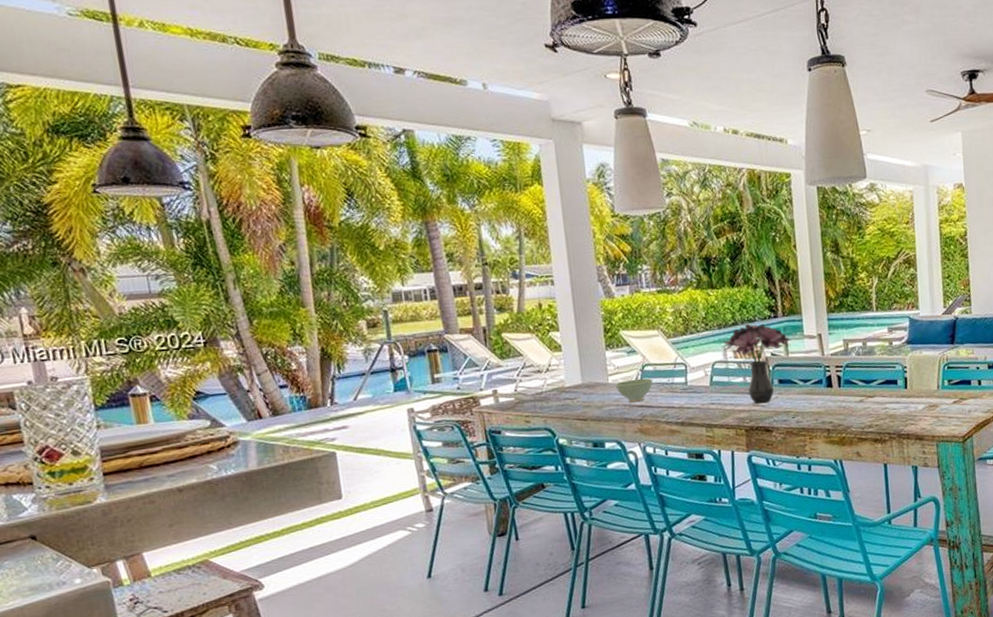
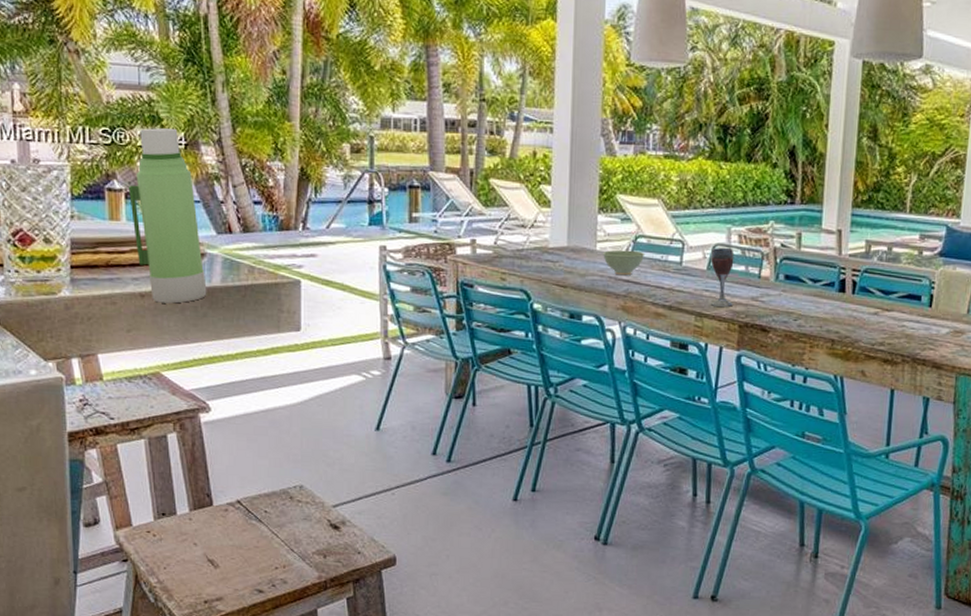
water bottle: none [152,330,245,495] -> present [129,128,207,304]
cup: none [711,363,737,417] -> present [711,247,735,308]
flower arrangement: present [723,323,792,403] -> none [727,206,807,298]

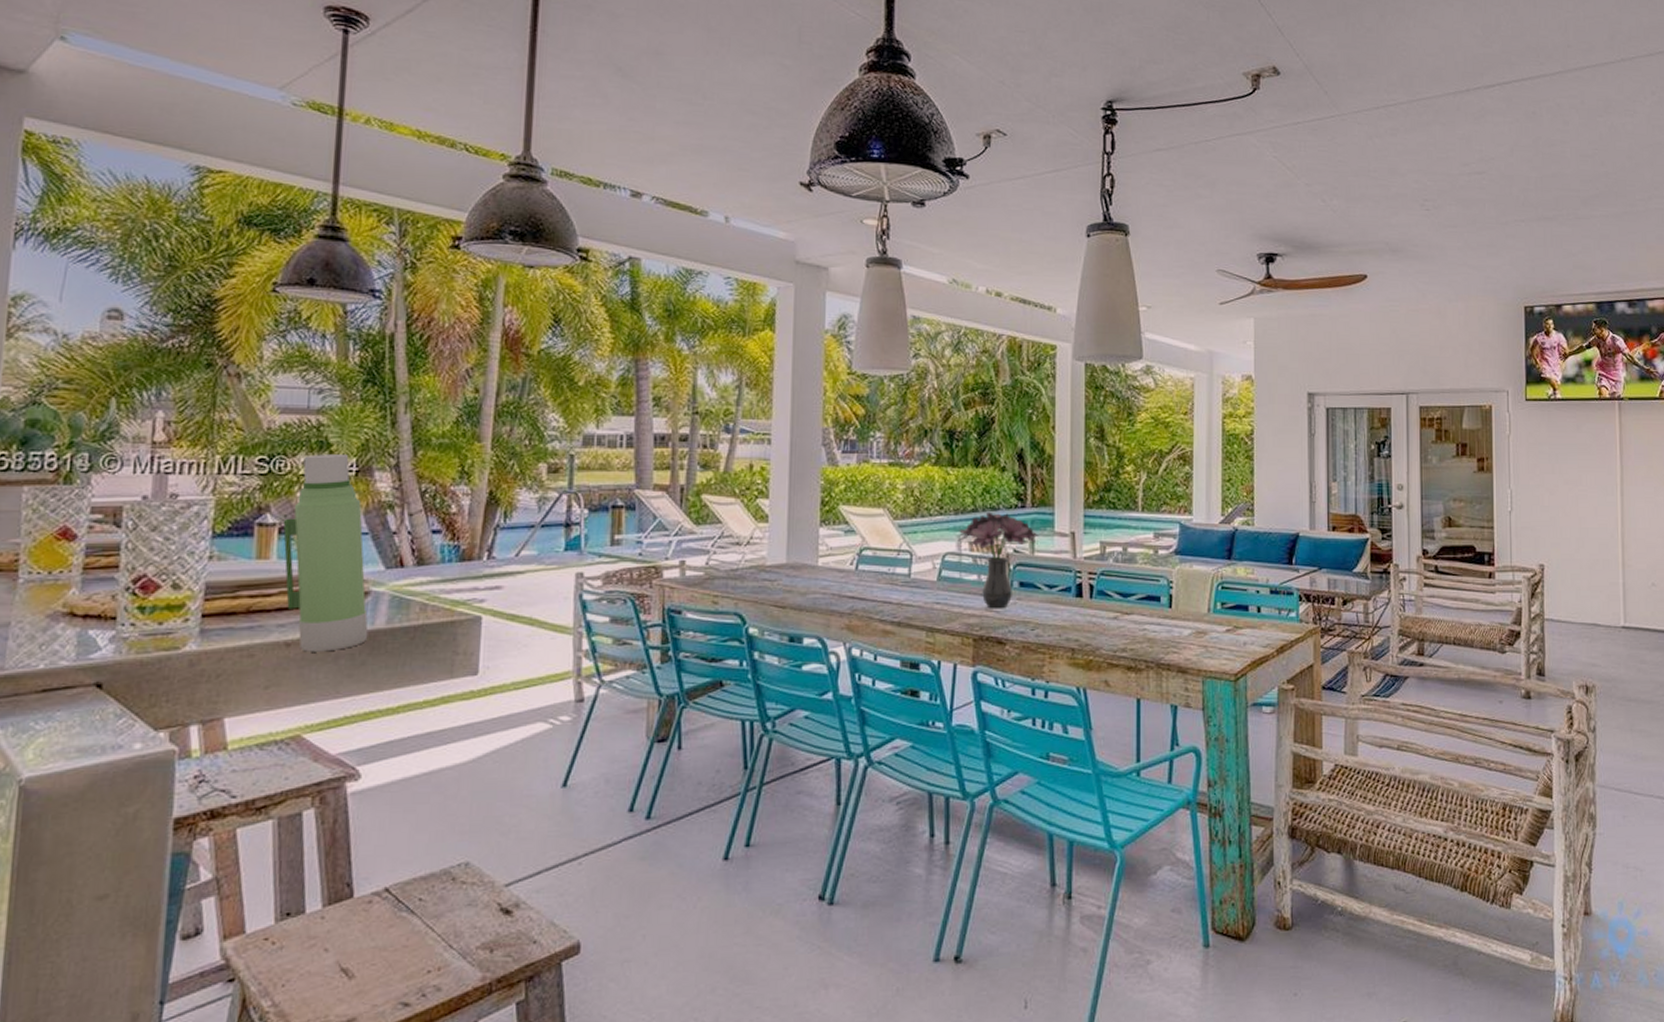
bowl: present [603,250,645,276] -> none [825,564,871,592]
cup: present [711,247,735,308] -> none [941,556,966,621]
flower arrangement: none [727,206,807,298] -> present [957,511,1040,608]

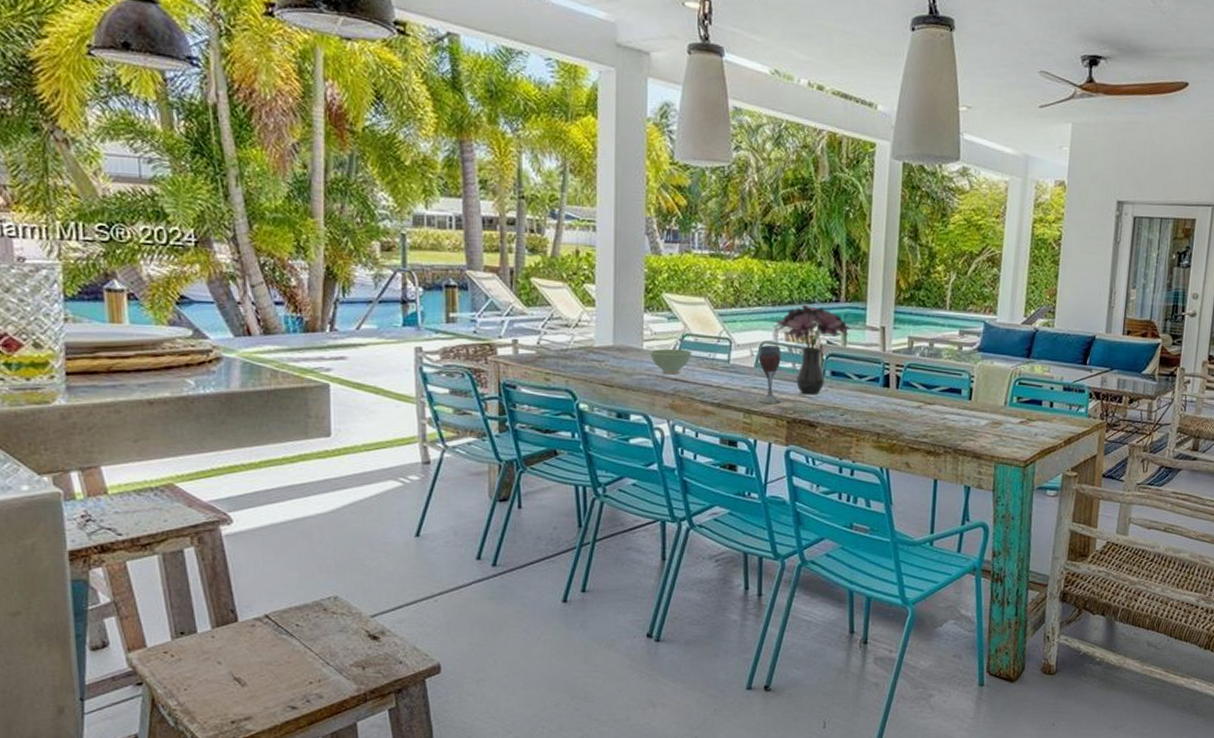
water bottle: present [283,454,369,652] -> none [131,224,225,411]
bowl: none [825,564,871,592] -> present [650,348,693,374]
cup: none [941,556,966,621] -> present [758,345,782,404]

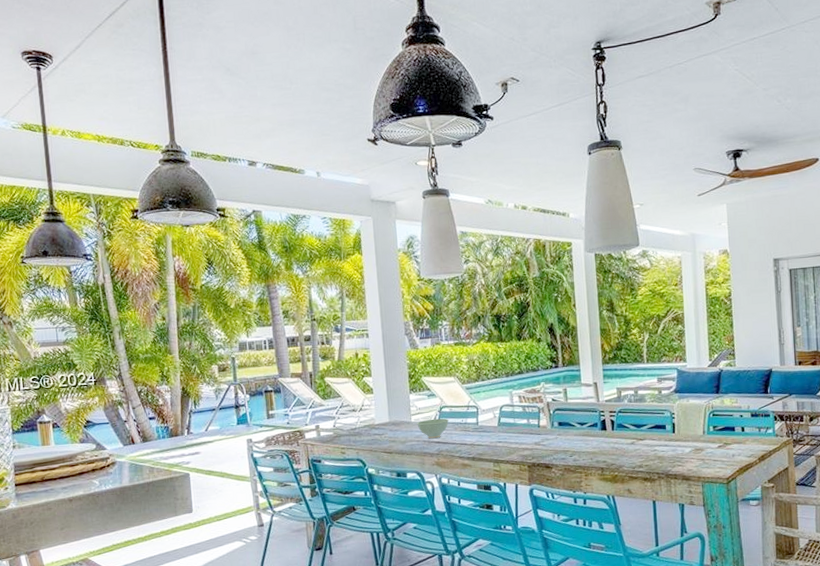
cup: present [758,345,782,404] -> none [499,407,521,454]
flower arrangement: present [774,304,852,394] -> none [510,372,571,443]

